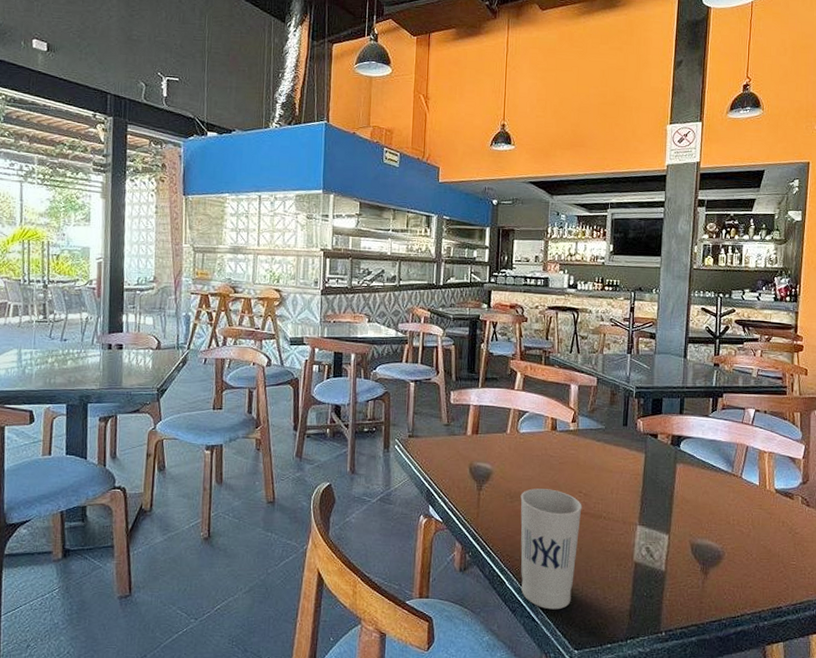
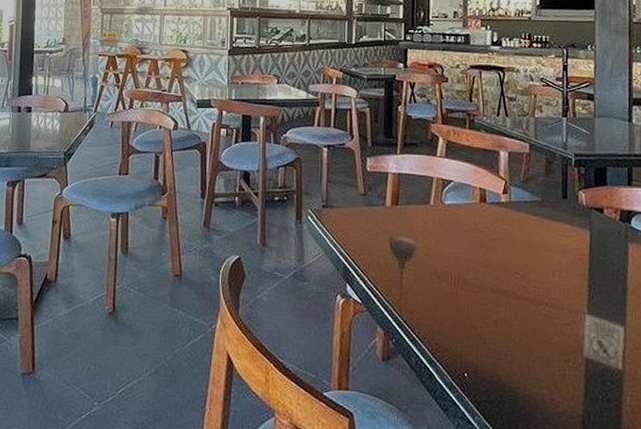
cup: present [520,488,582,610] -> none [448,268,520,411]

